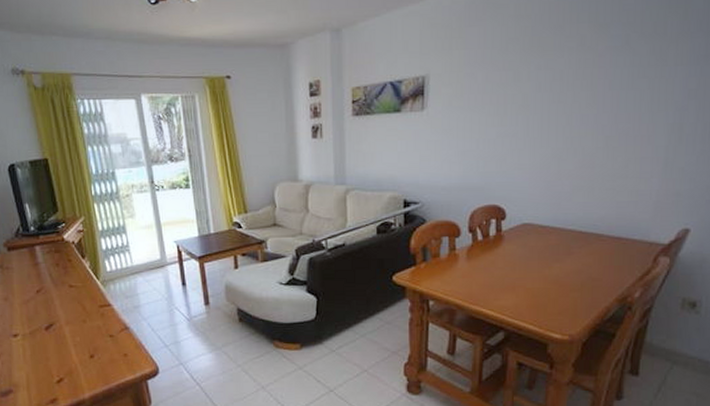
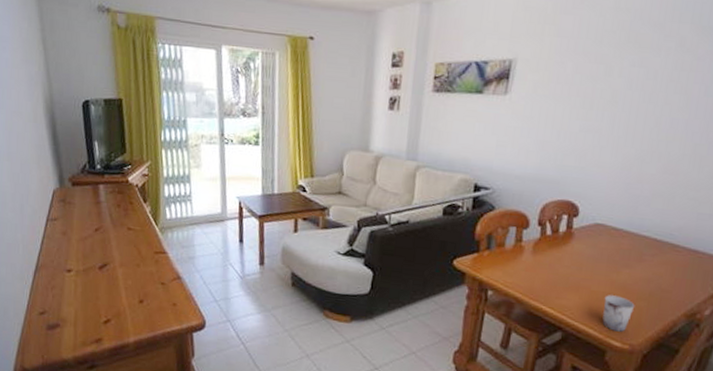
cup: none [540,290,569,324] -> present [602,295,635,332]

